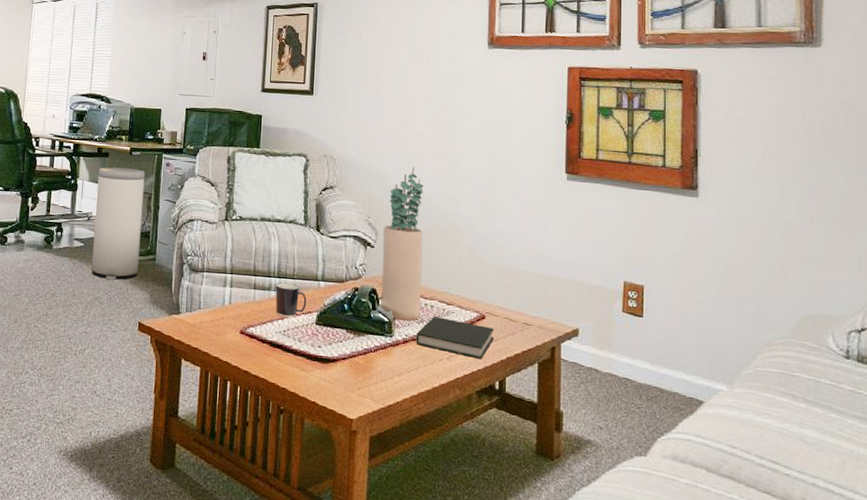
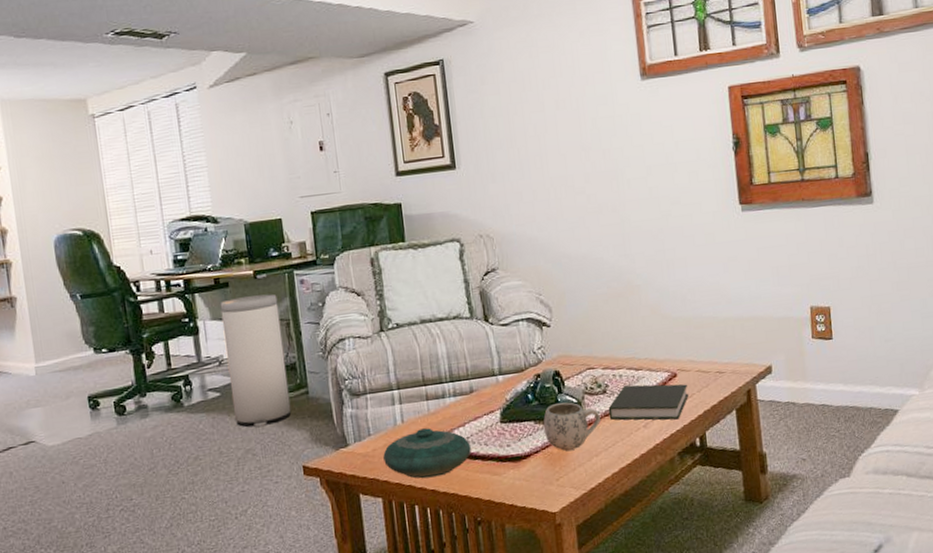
decorative bowl: none [208,313,286,360] -> present [383,428,471,479]
mug: present [275,282,307,319] -> none [449,385,487,424]
mug: none [353,318,408,365] -> present [543,402,602,451]
vase: present [381,167,424,322] -> none [557,229,610,399]

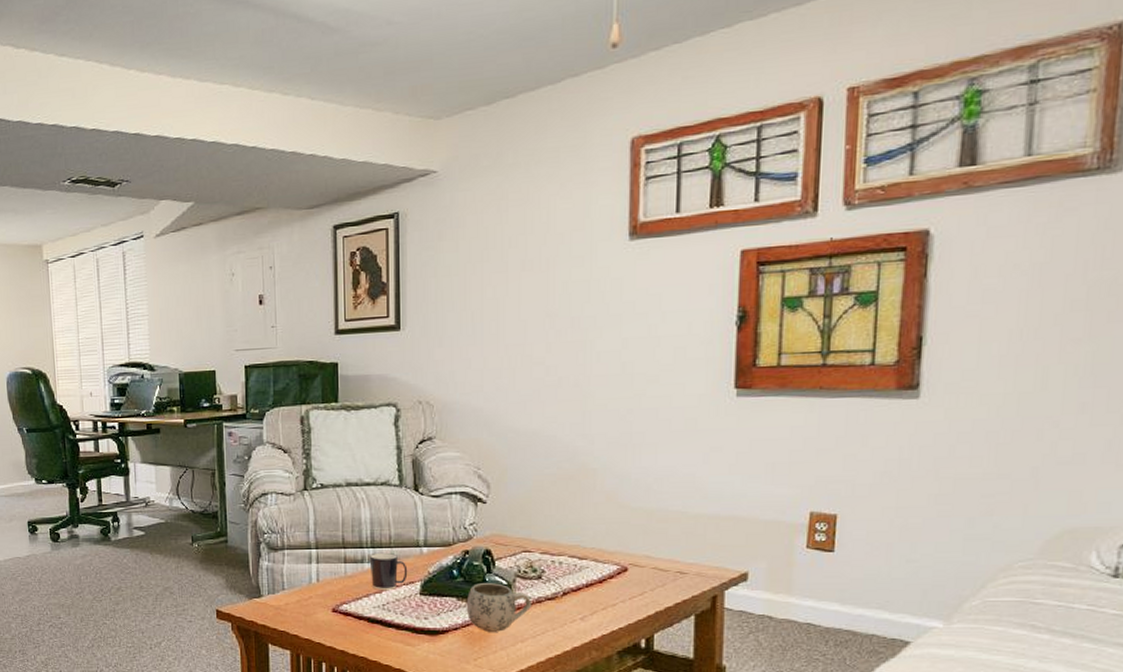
pedal bin: present [220,294,292,427] -> none [150,443,210,567]
decorative bowl: present [383,428,471,479] -> none [295,590,386,638]
mug: none [449,385,487,424] -> present [369,552,408,591]
book: present [608,384,689,420] -> none [541,574,640,616]

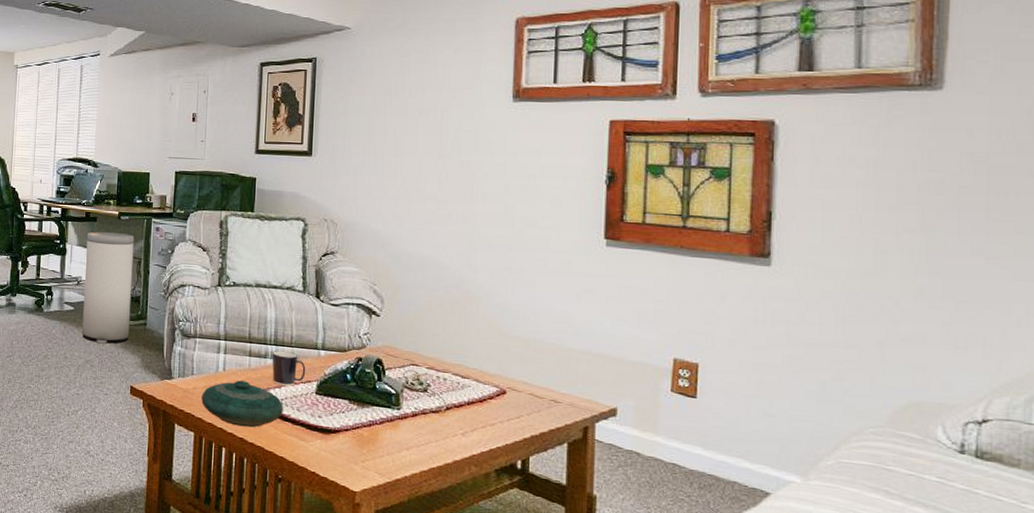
pedal bin: none [150,443,210,567] -> present [81,231,135,344]
decorative bowl: none [295,590,386,638] -> present [201,380,283,428]
mug: present [466,583,532,632] -> none [357,389,418,438]

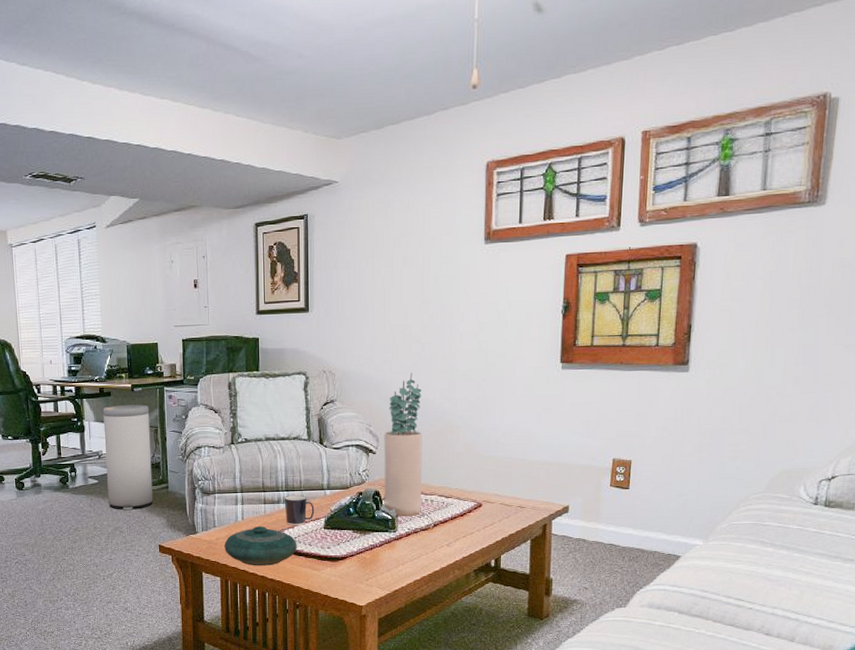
vase: none [387,231,436,395] -> present [384,372,422,517]

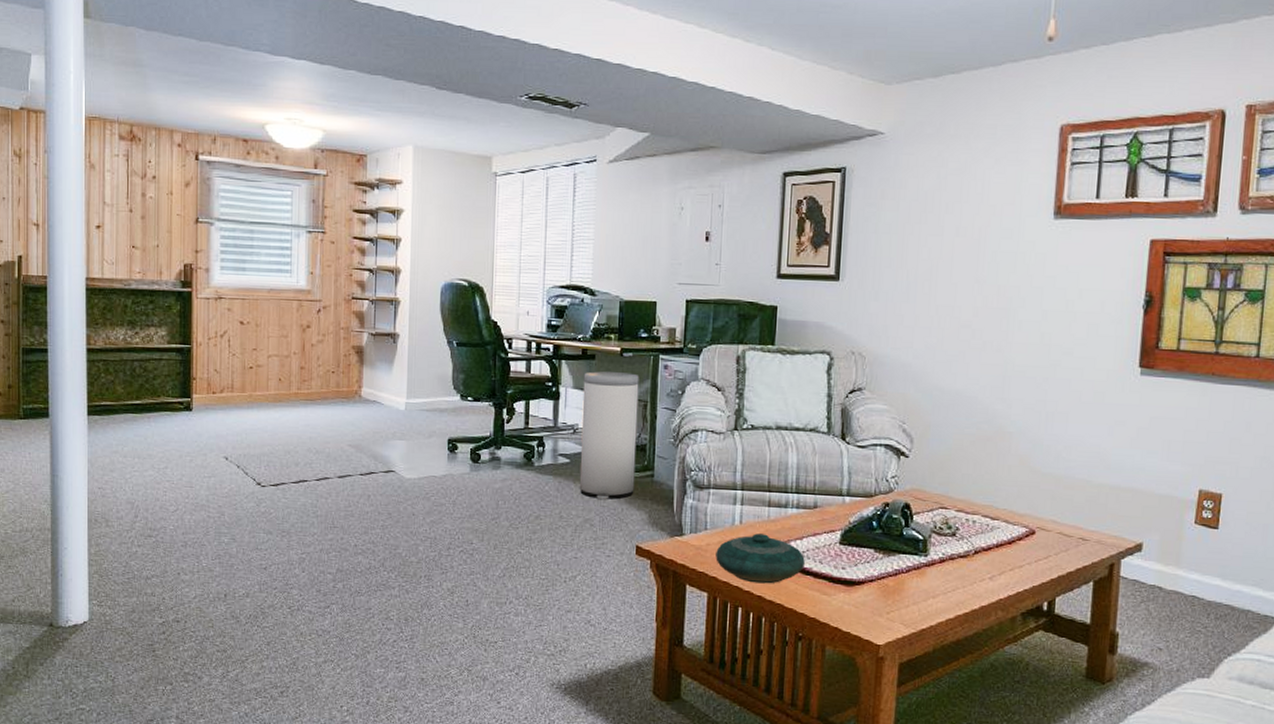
mug: present [284,494,315,526] -> none [792,498,830,538]
vase: present [384,372,422,517] -> none [915,363,969,540]

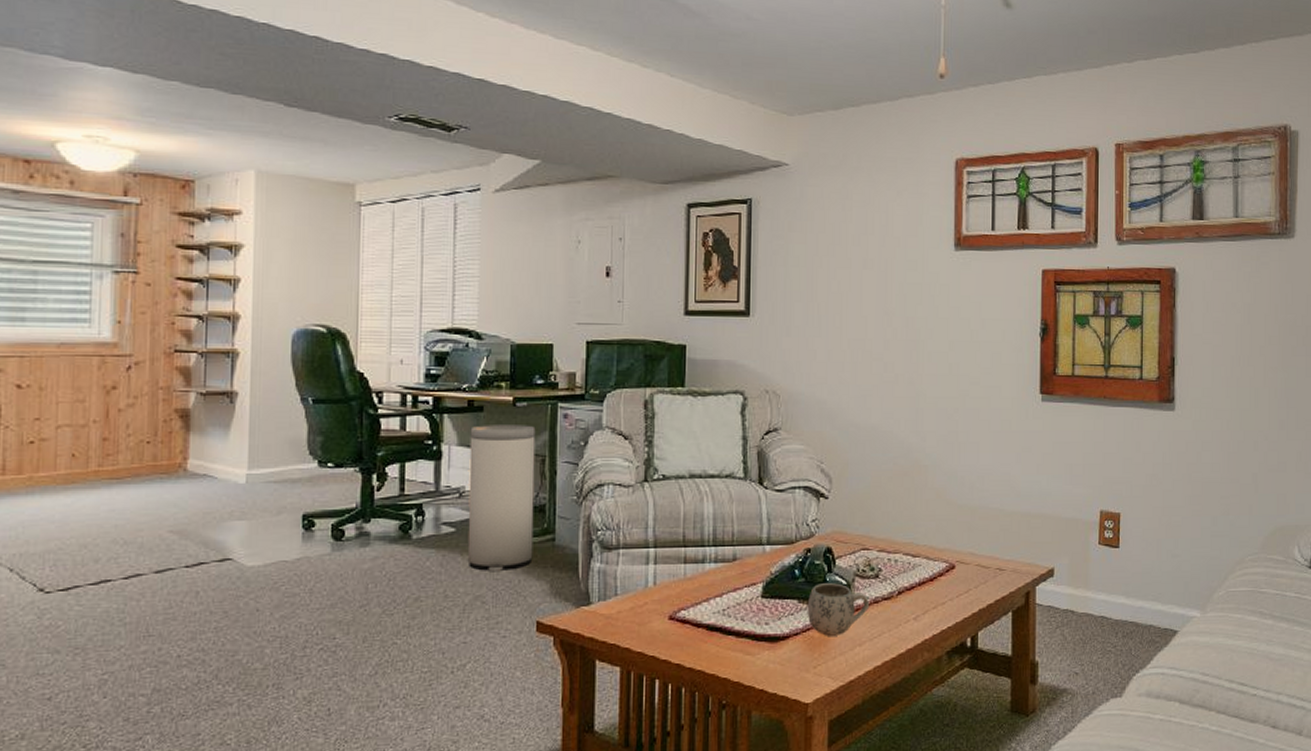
decorative bowl: present [716,533,805,584] -> none [628,594,726,650]
mug: none [882,536,946,586] -> present [807,583,870,636]

